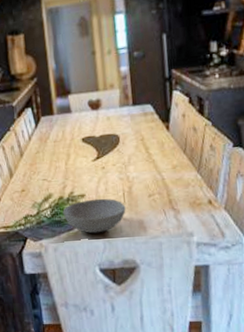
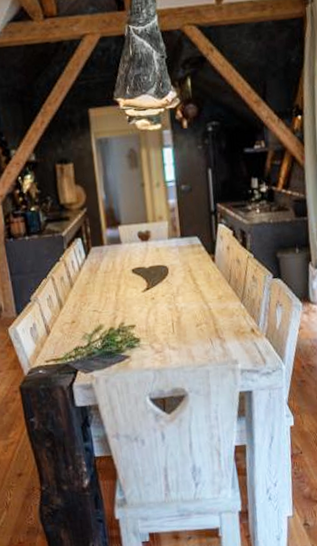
bowl: present [62,198,126,234] -> none [113,328,175,364]

